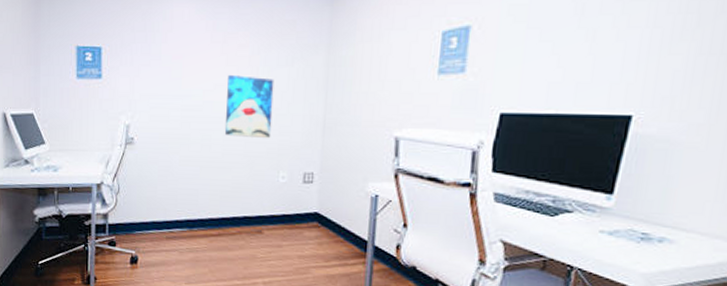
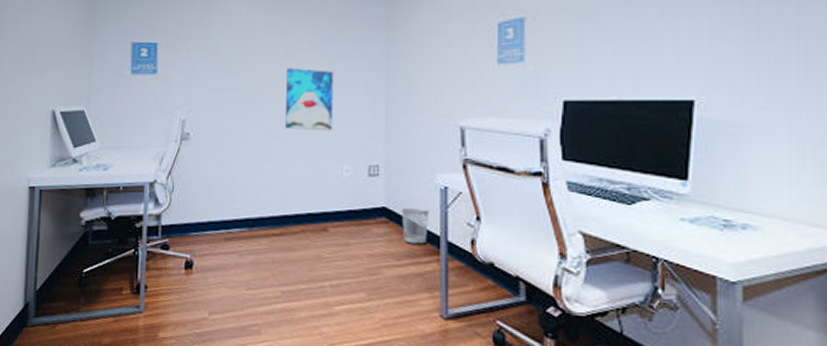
wastebasket: none [332,214,359,248] -> present [401,209,429,244]

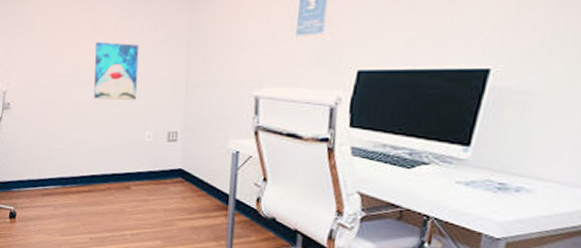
wastebasket: present [401,209,429,244] -> none [195,170,221,201]

